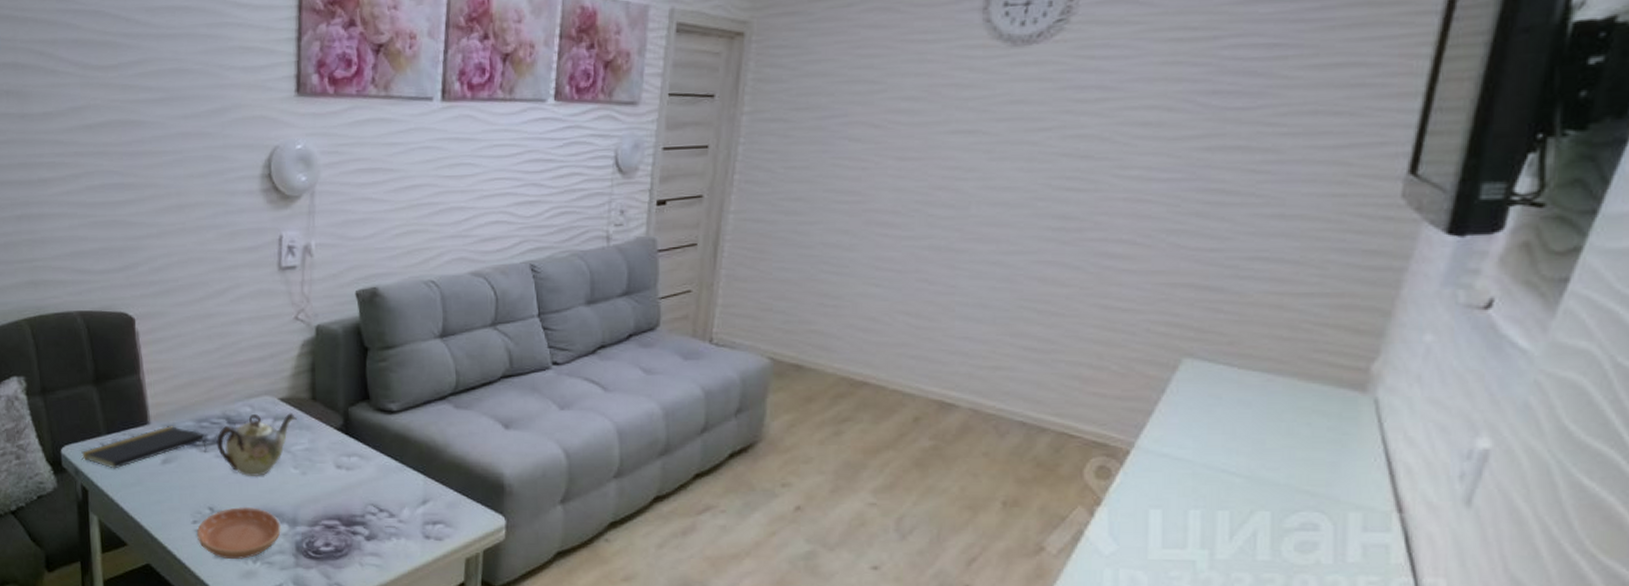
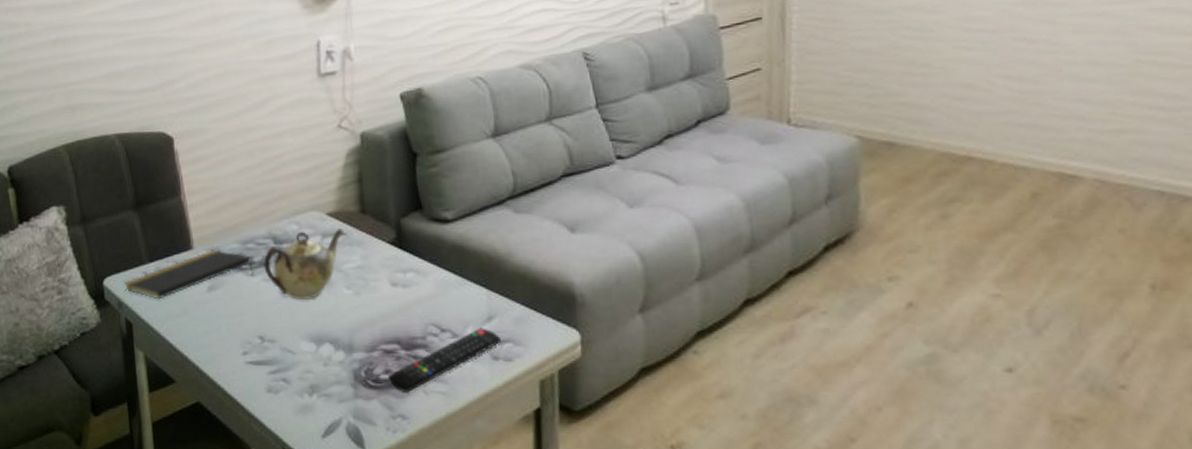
saucer: present [197,506,281,559] -> none [248,333,337,392]
remote control: none [327,509,434,564] -> present [387,327,502,392]

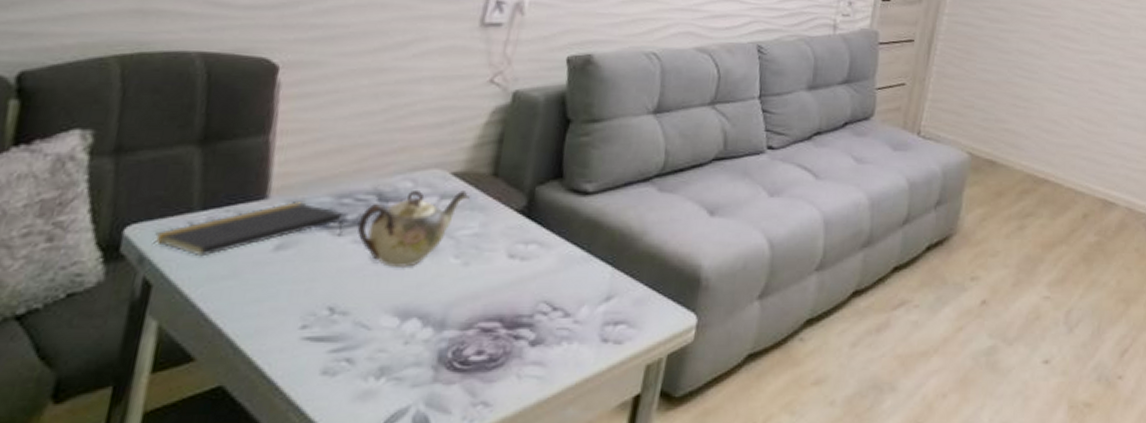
remote control: present [387,327,502,392] -> none [478,307,617,376]

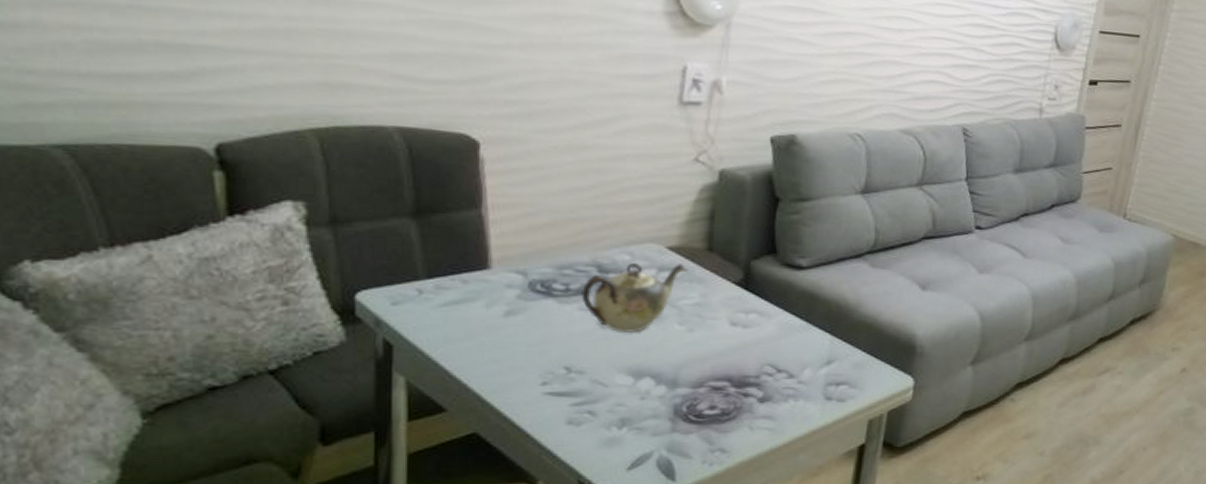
notepad: present [154,202,344,257] -> none [387,272,568,321]

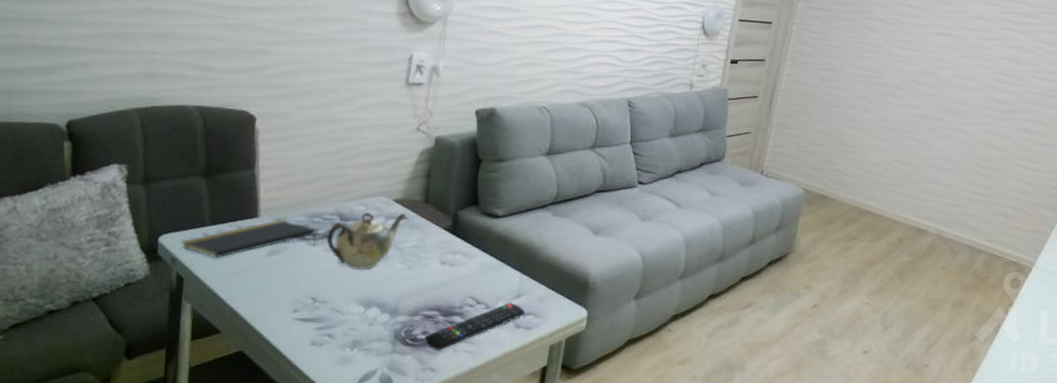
notepad: none [387,272,568,321] -> present [181,220,316,259]
remote control: none [711,370,838,427] -> present [424,302,526,350]

